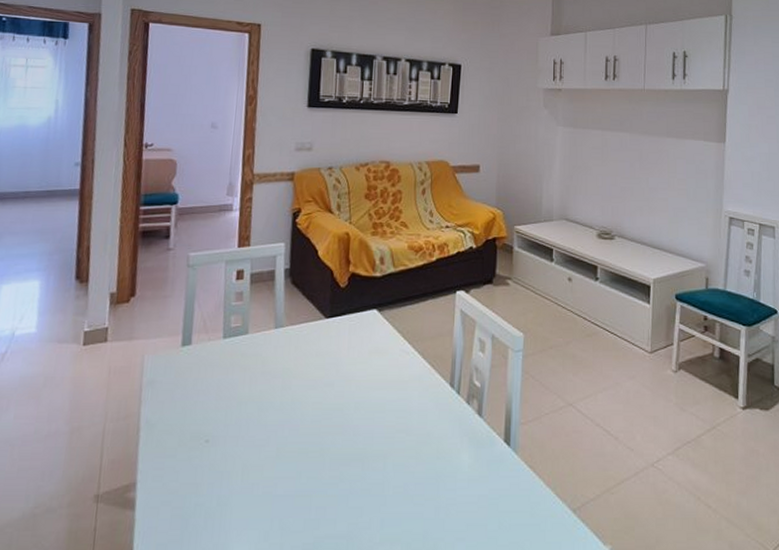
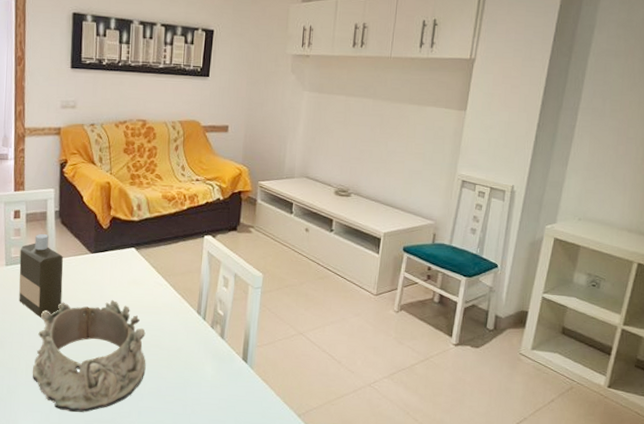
bottle: none [237,297,293,403] -> present [19,234,63,318]
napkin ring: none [249,374,390,527] -> present [32,299,146,413]

